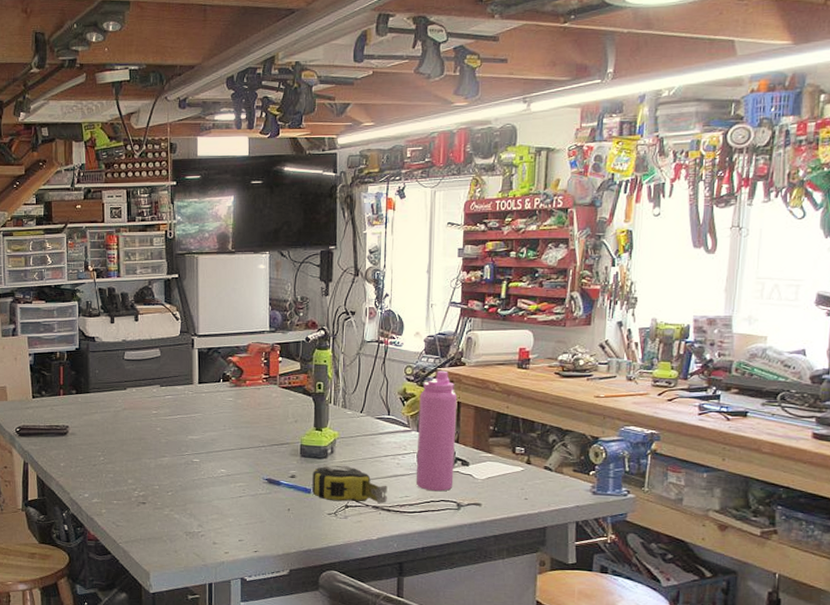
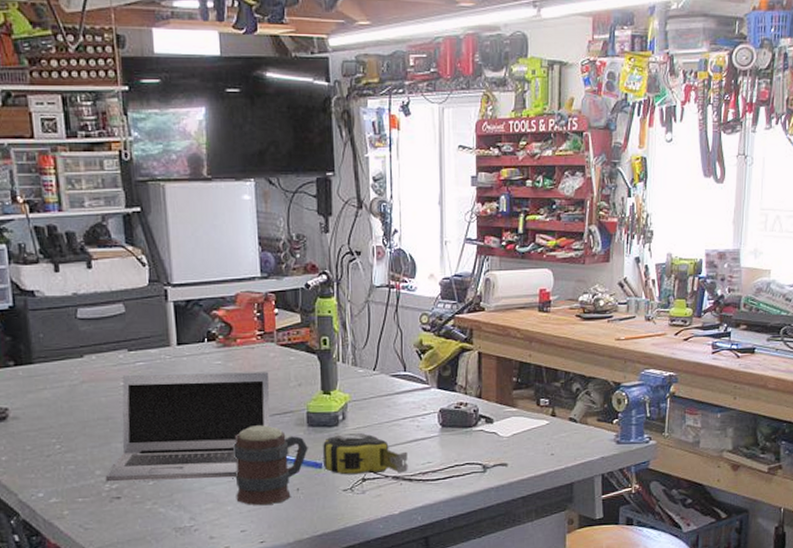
laptop: none [135,406,271,495] -> present [105,372,270,482]
mug: none [236,453,300,521] -> present [232,425,308,506]
water bottle: present [415,370,458,492] -> none [437,317,478,454]

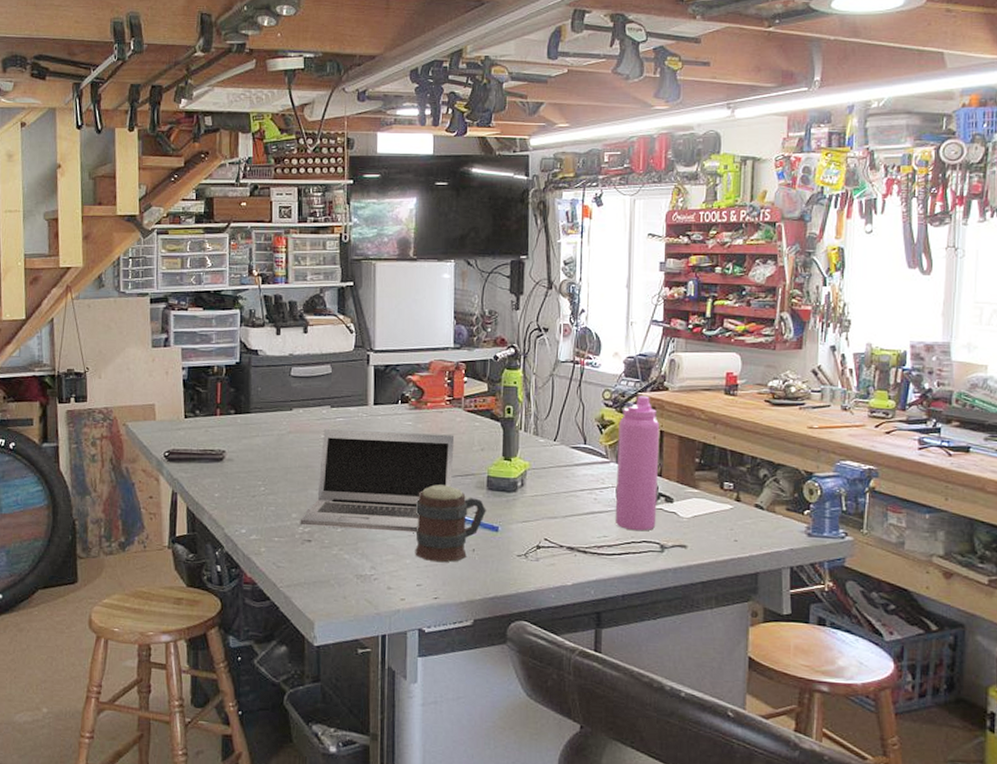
tape measure: present [323,432,408,475] -> none [500,500,584,545]
water bottle: none [437,317,478,454] -> present [615,395,660,531]

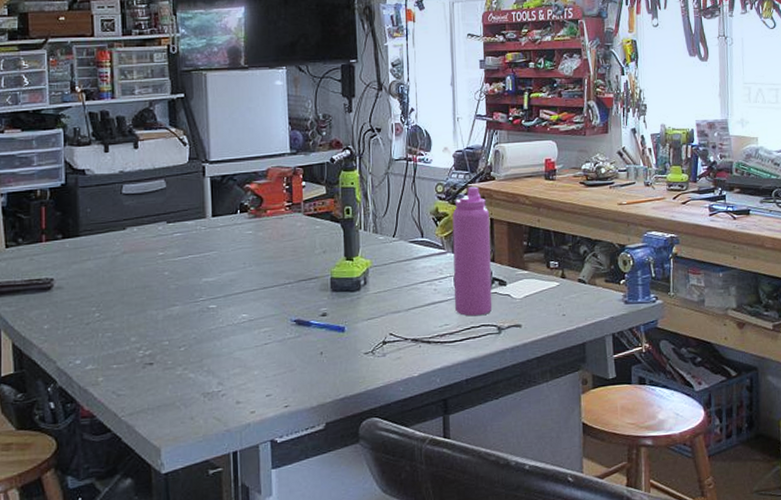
laptop: present [300,429,455,533] -> none [140,240,296,349]
mug: present [415,484,486,563] -> none [260,291,332,370]

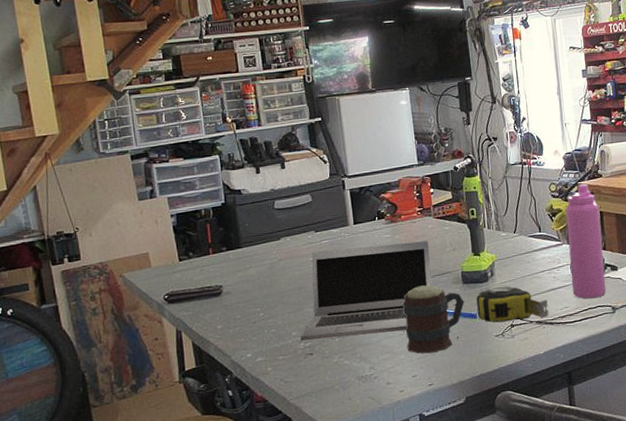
laptop: none [140,240,296,349] -> present [300,240,432,342]
mug: none [260,291,332,370] -> present [402,285,465,354]
tape measure: none [346,296,426,338] -> present [476,285,549,323]

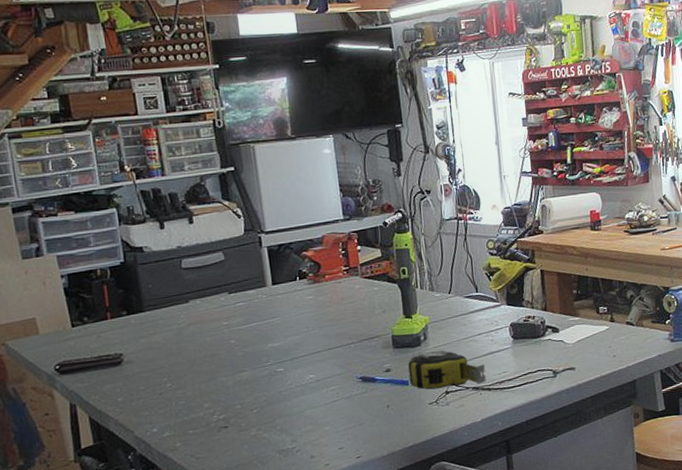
laptop: present [300,240,432,342] -> none [213,302,360,414]
mug: present [402,285,465,354] -> none [327,350,395,424]
water bottle: present [565,184,607,299] -> none [504,240,547,363]

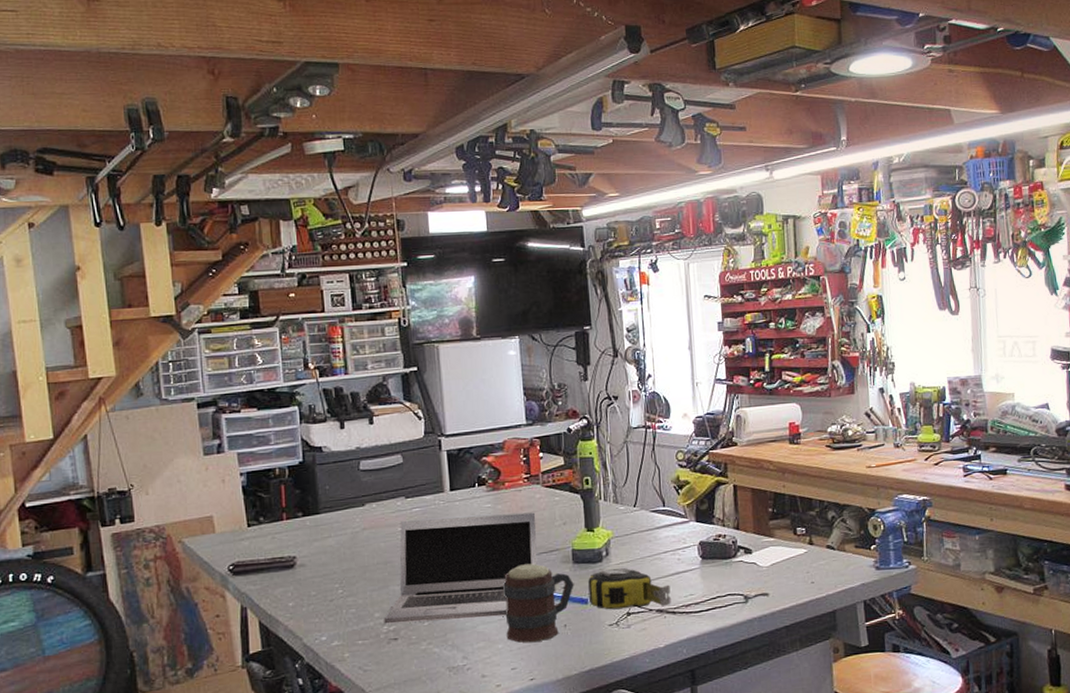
laptop: none [213,302,360,414] -> present [383,512,538,624]
mug: none [327,350,395,424] -> present [502,563,574,643]

